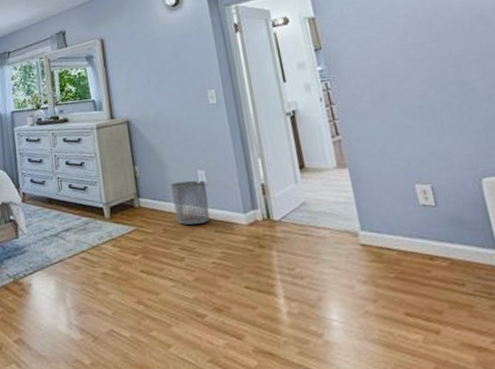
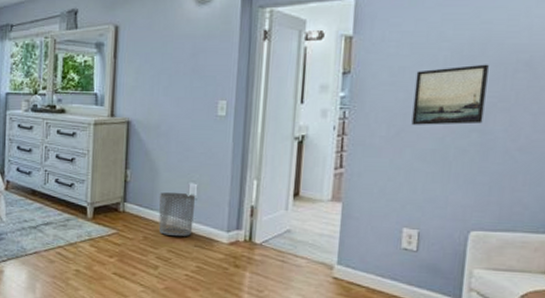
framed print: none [382,23,458,86] -> present [411,64,489,125]

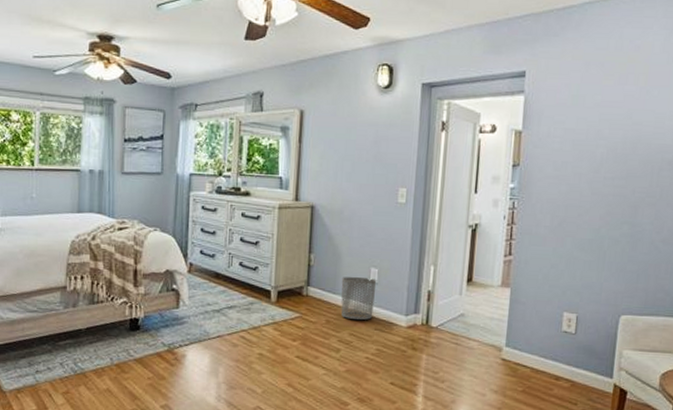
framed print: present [411,64,489,125] -> none [572,162,639,217]

